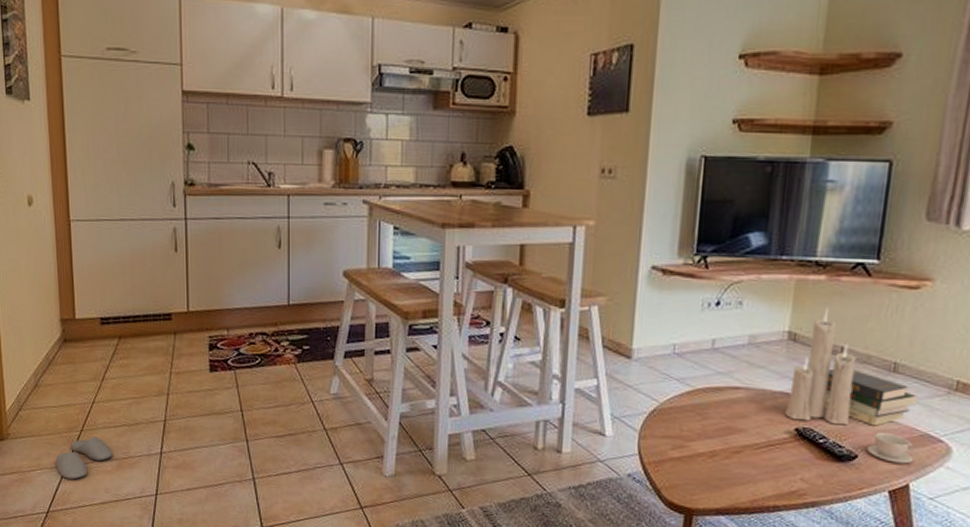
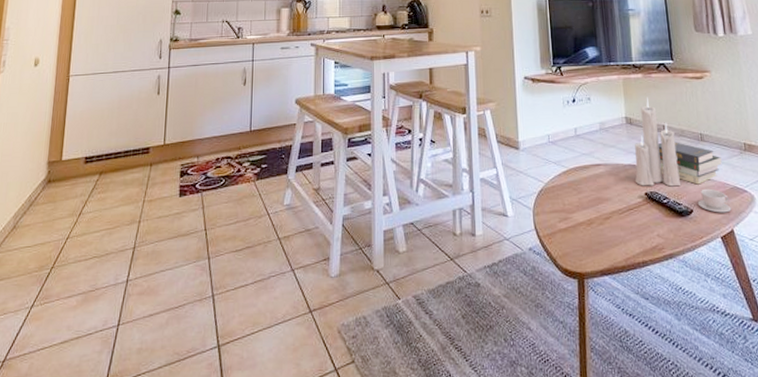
slippers: present [55,436,113,480] -> none [20,272,81,321]

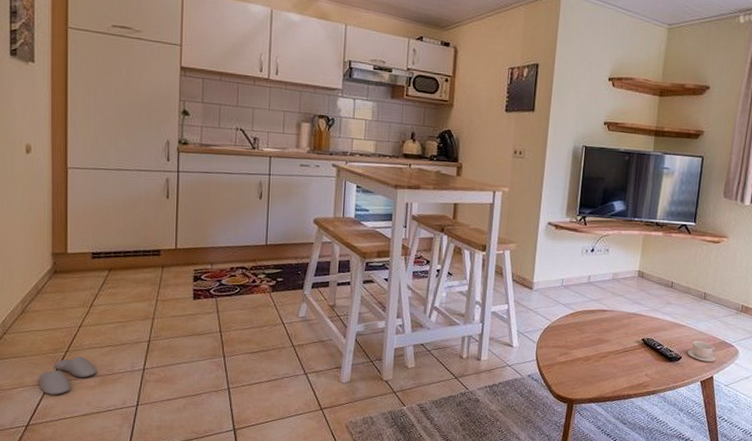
slippers: none [20,272,81,321] -> present [38,356,97,395]
candle: present [634,98,682,187] -> none [635,255,681,336]
books: present [658,142,722,185] -> none [660,296,718,337]

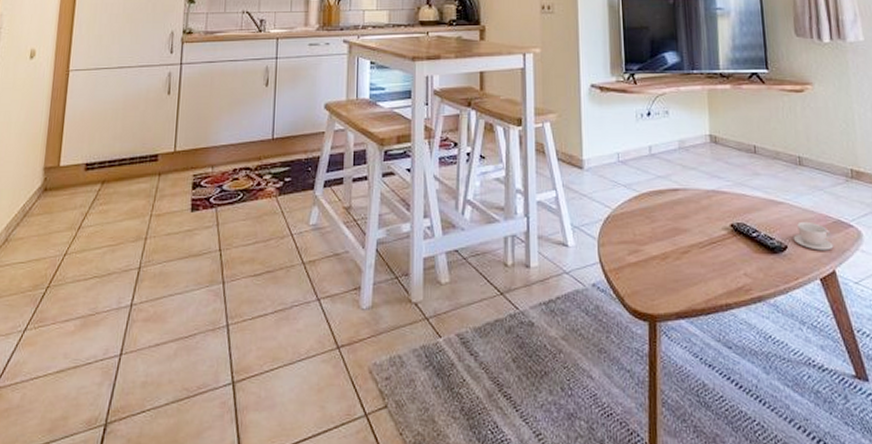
slippers: present [38,356,97,395] -> none [12,292,79,346]

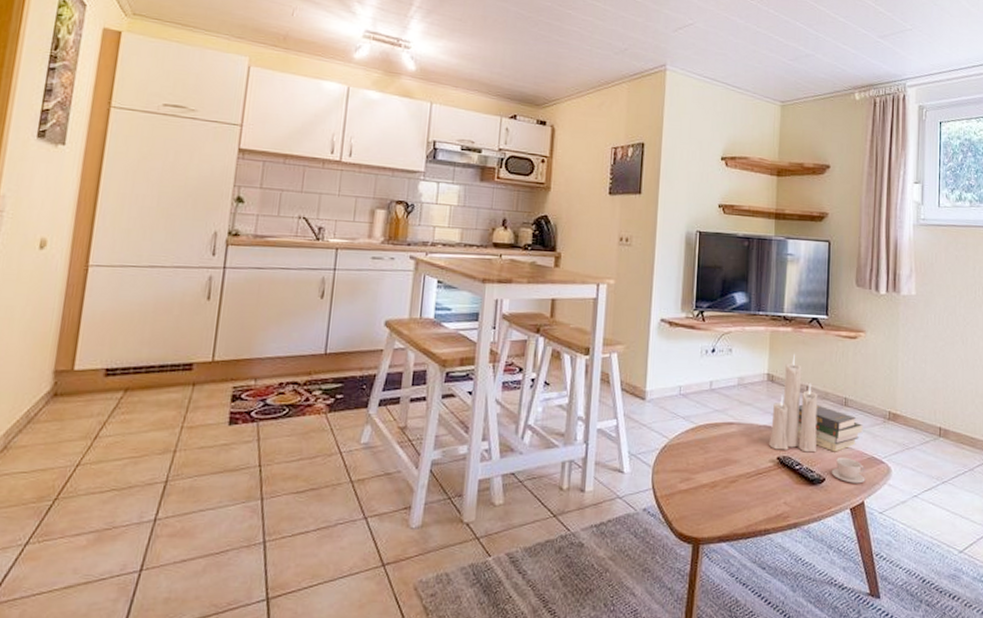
candle: none [719,113,775,218] -> present [768,354,818,453]
books: none [747,165,824,217] -> present [797,404,863,452]

